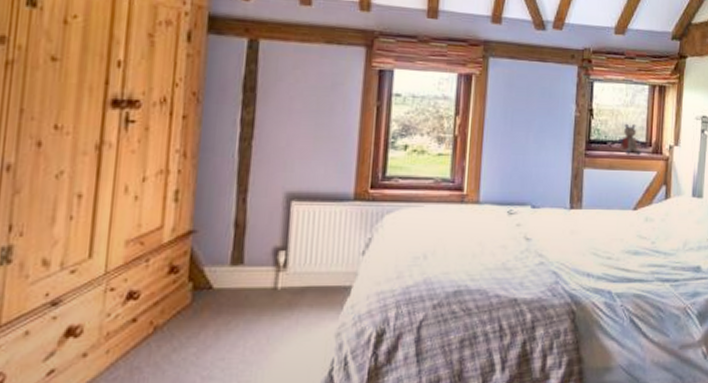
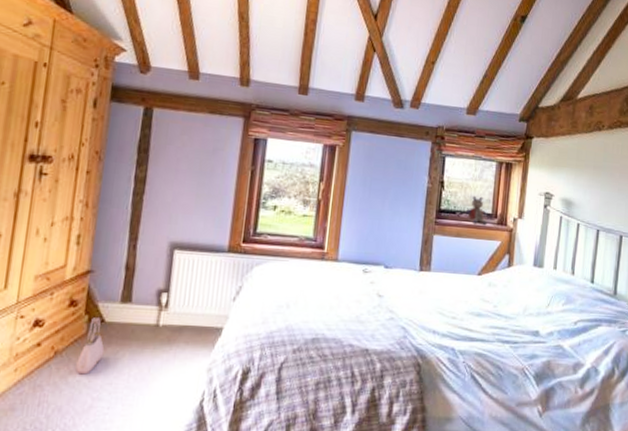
handbag: none [180,284,214,351] -> present [76,318,105,375]

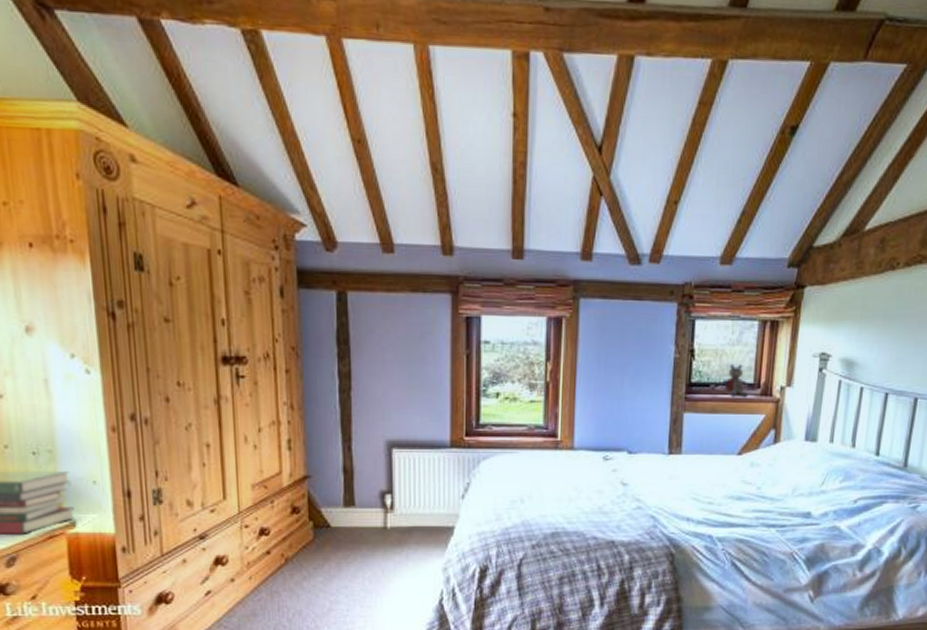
handbag: present [76,318,105,375] -> none [309,523,335,580]

